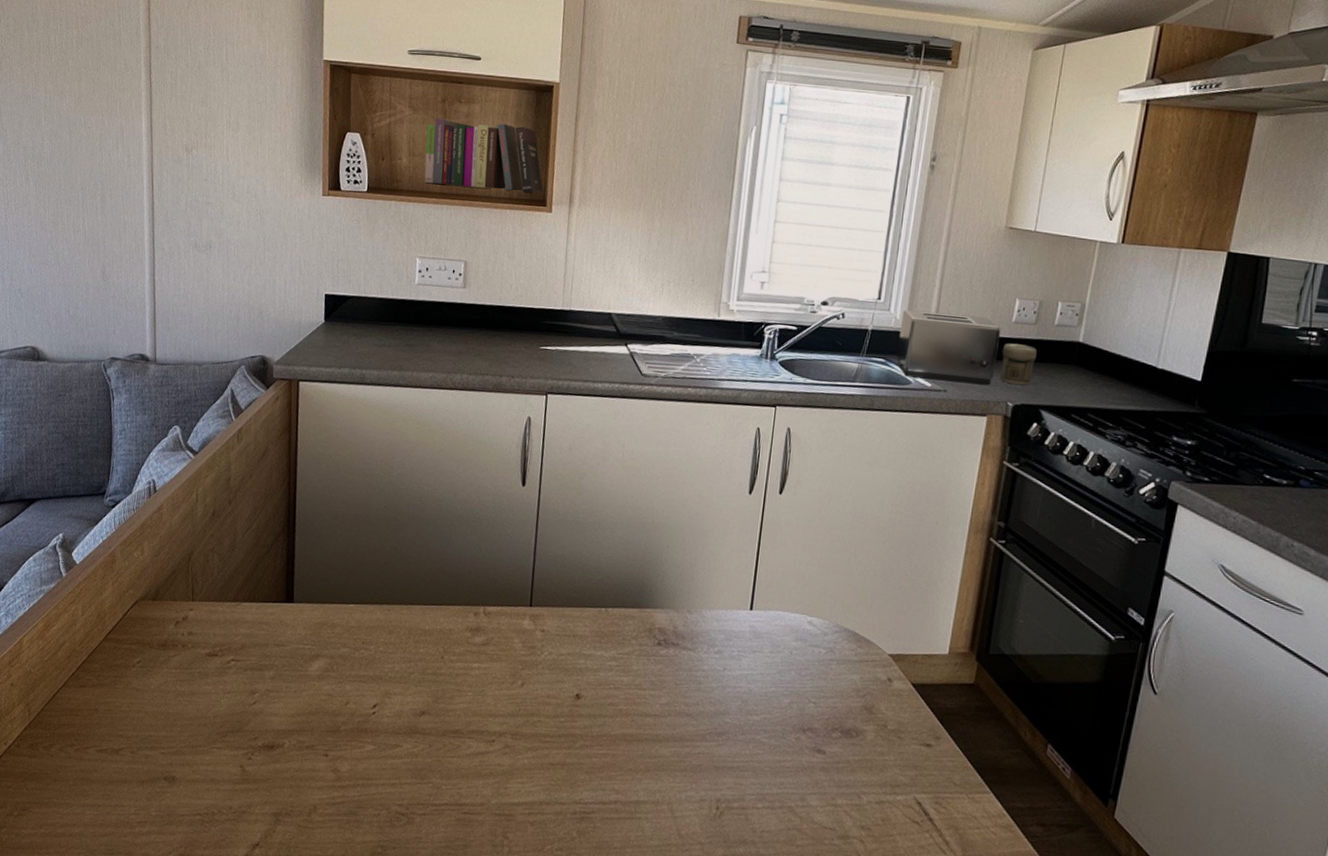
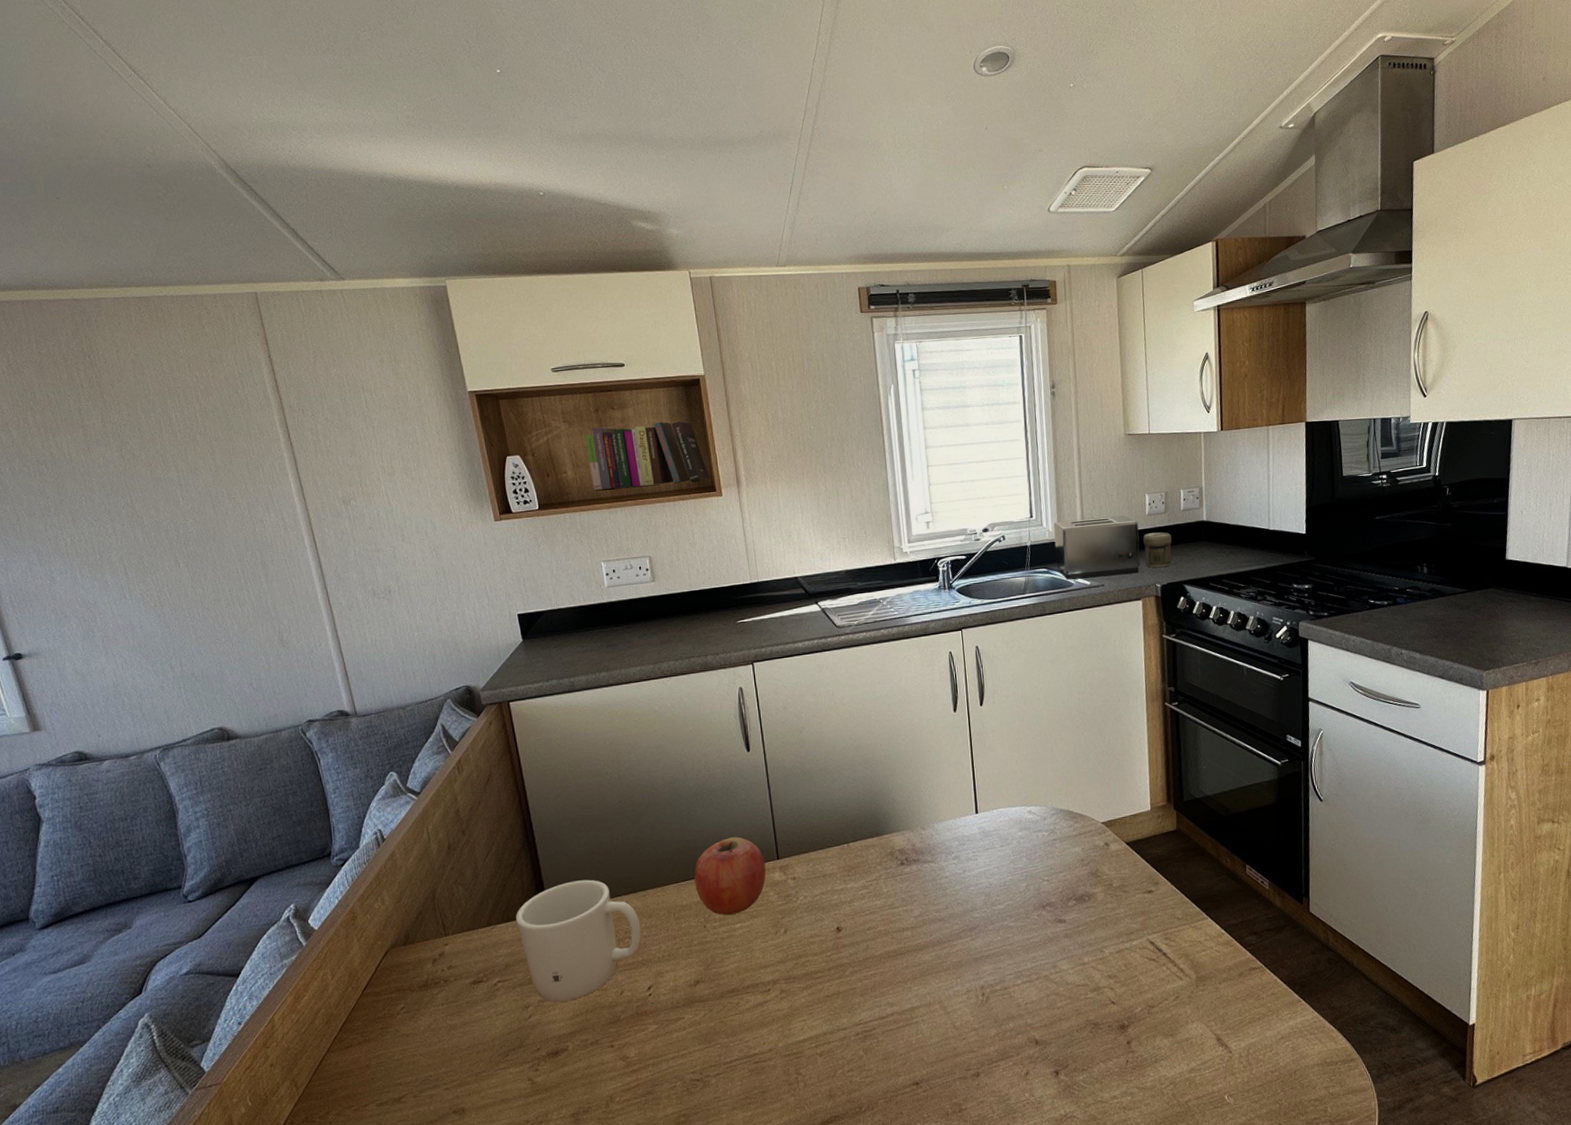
mug: none [260,576,380,698] -> present [515,879,642,1002]
fruit: none [441,571,517,653] -> present [694,837,767,915]

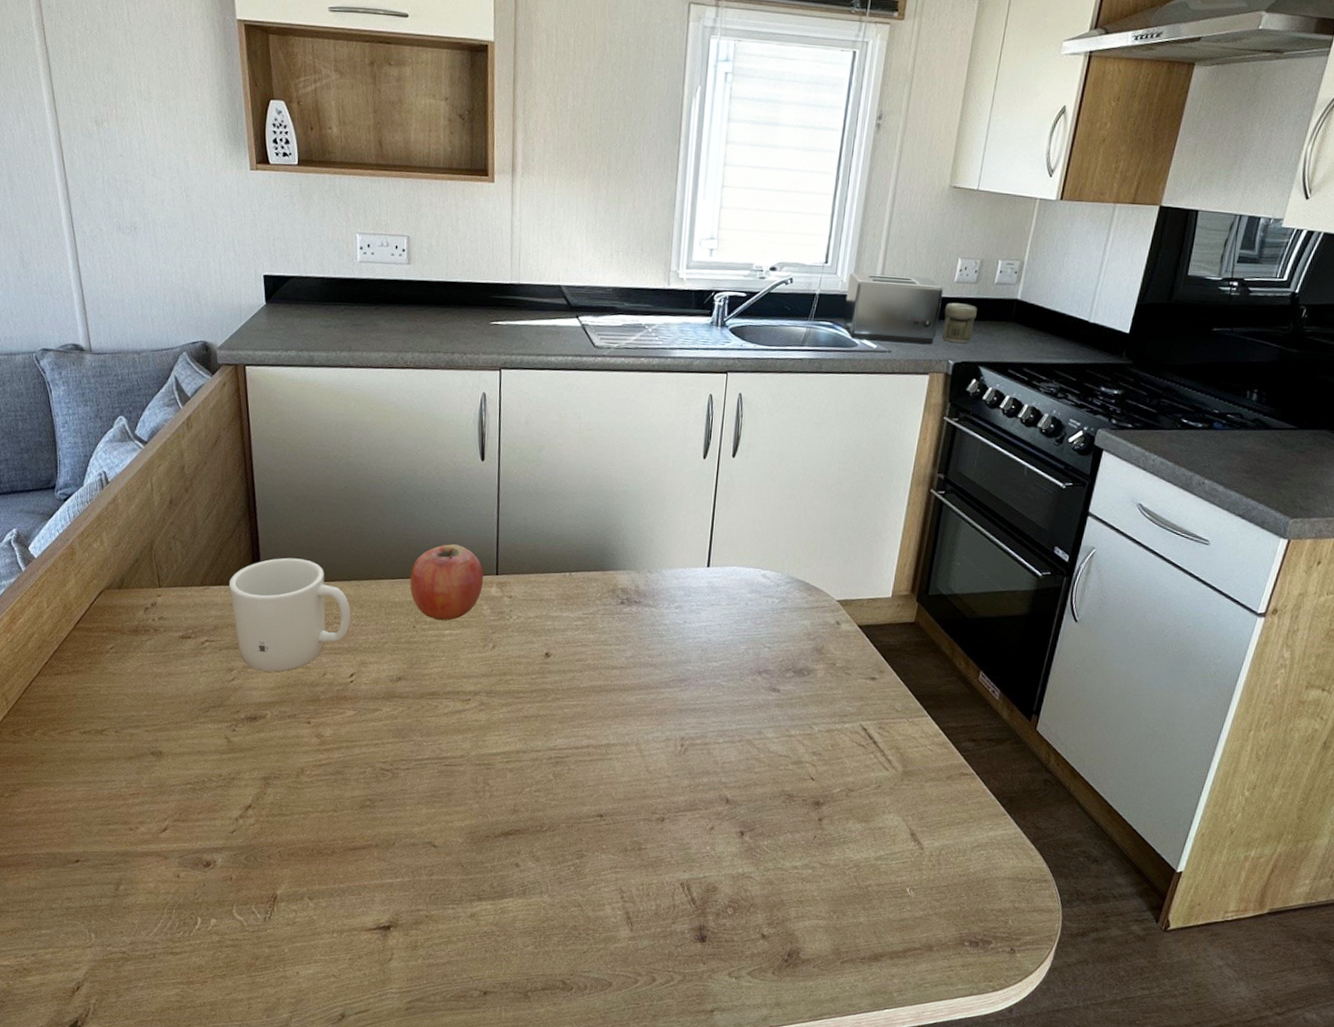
books: present [585,421,710,490] -> none [356,83,484,162]

